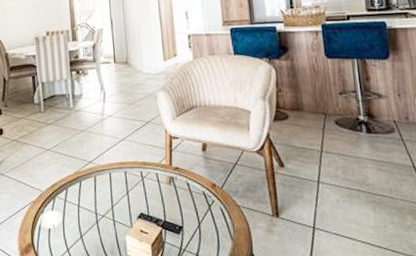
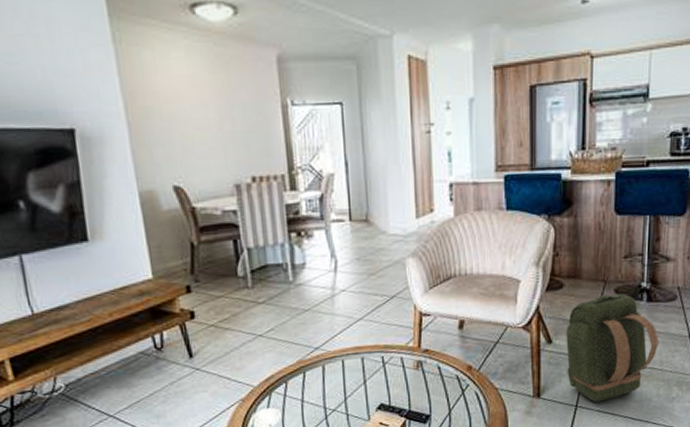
backpack: none [295,125,385,225] -> present [566,294,659,402]

